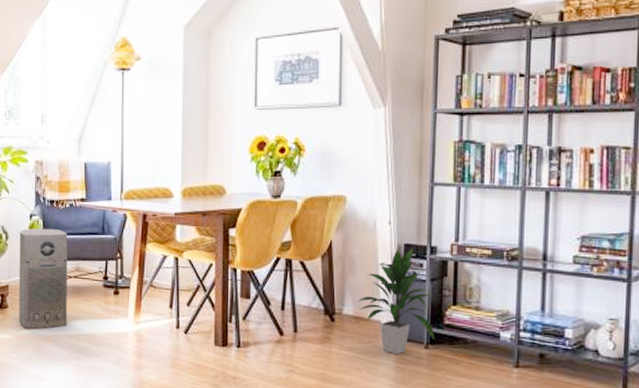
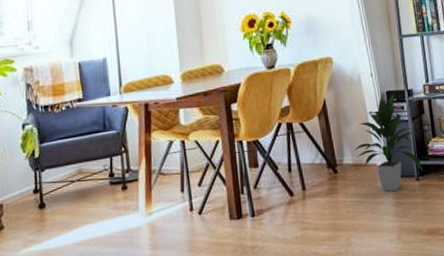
air purifier: present [18,228,68,329] -> none [11,134,74,247]

